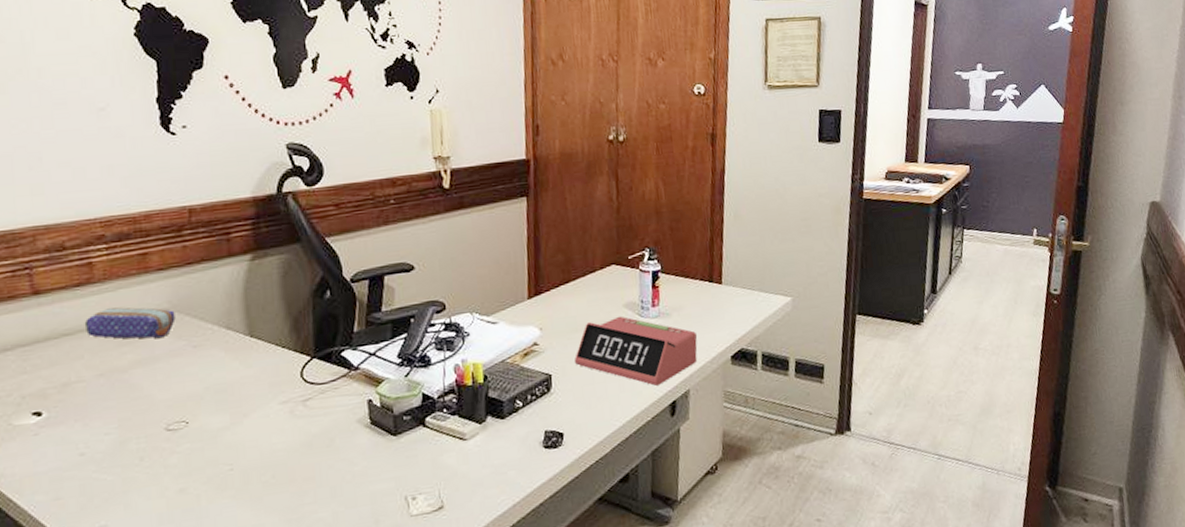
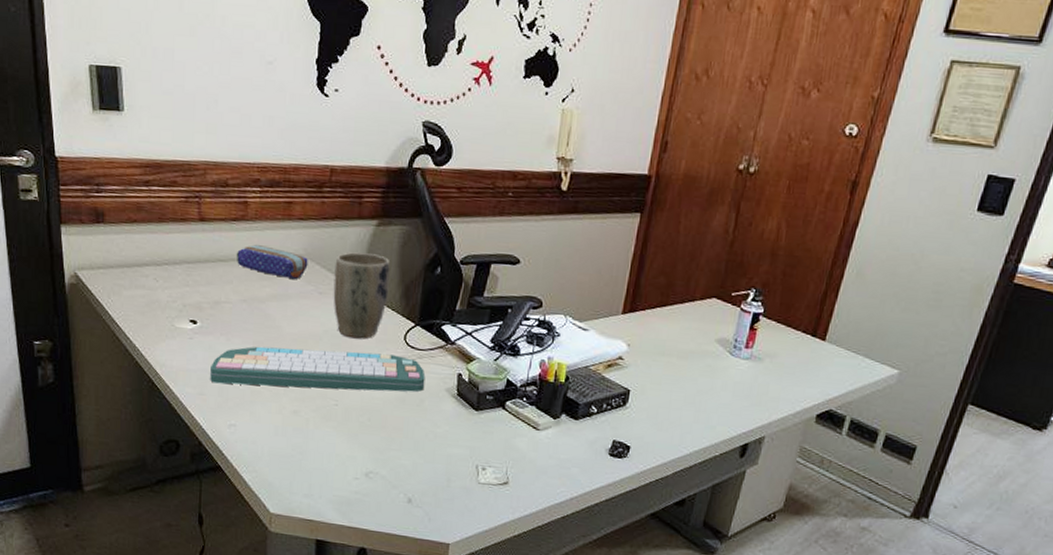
computer keyboard: none [66,396,333,482] -> present [210,346,426,392]
plant pot: none [207,290,275,389] -> present [333,252,390,339]
alarm clock: present [575,316,698,386] -> none [655,349,785,425]

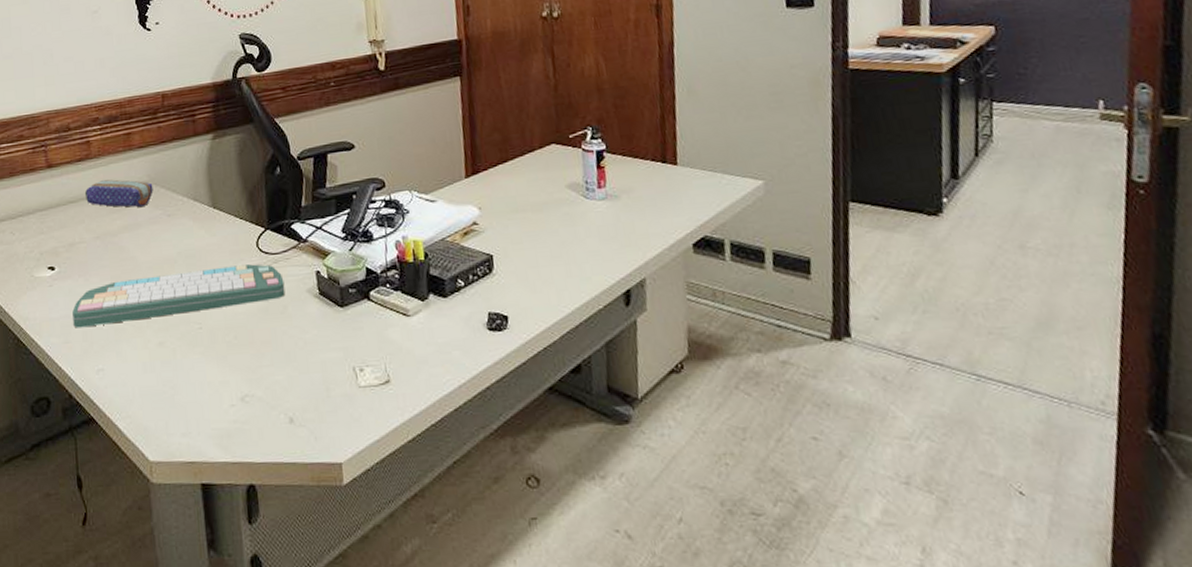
plant pot: present [333,252,390,339] -> none [178,166,234,255]

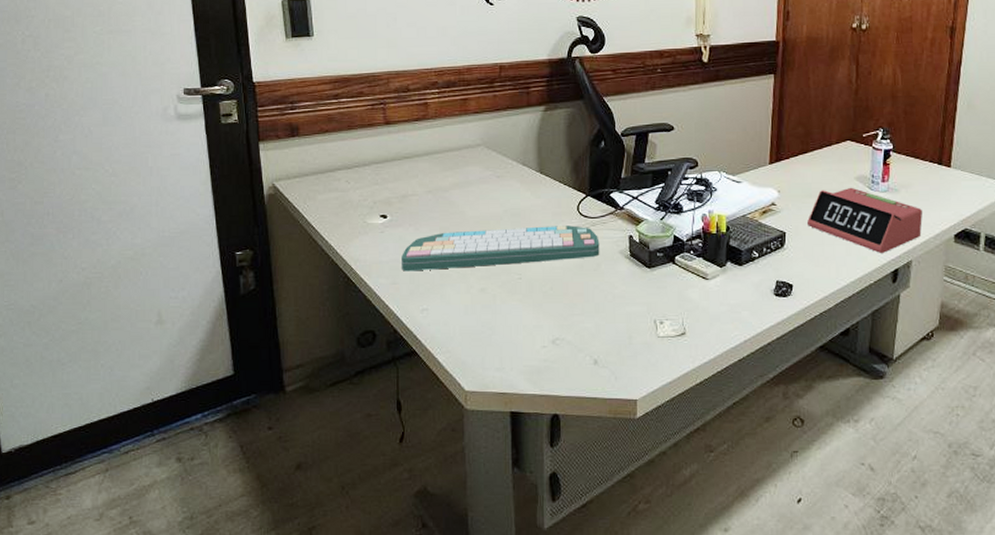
pencil case: present [84,179,153,208] -> none [419,140,485,168]
alarm clock: none [516,197,653,272] -> present [807,187,922,253]

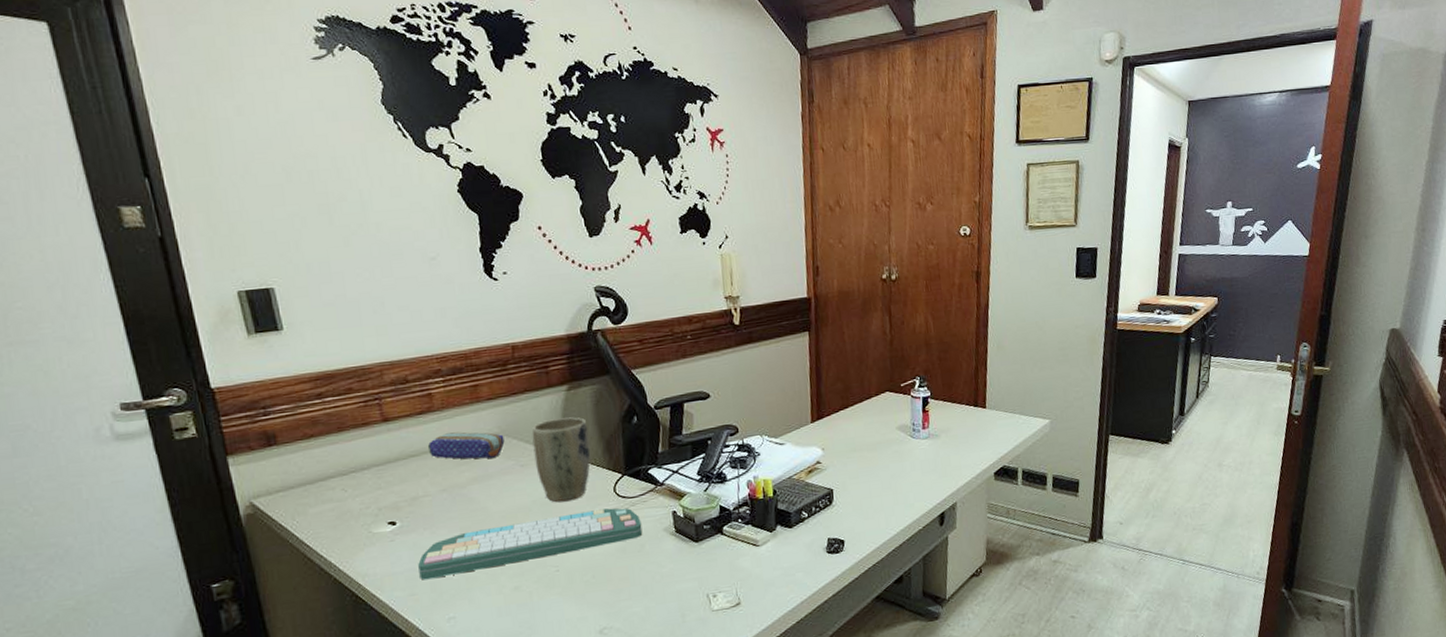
pencil case: none [419,140,485,168] -> present [427,432,505,460]
plant pot: none [509,136,560,215] -> present [532,417,591,502]
alarm clock: present [807,187,922,253] -> none [853,437,964,499]

